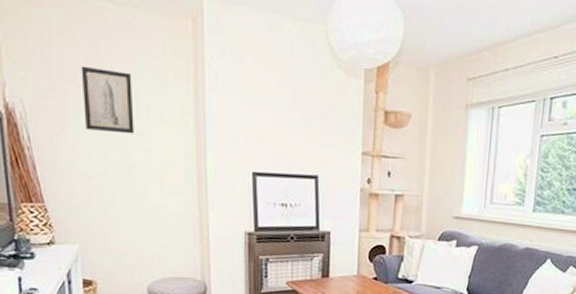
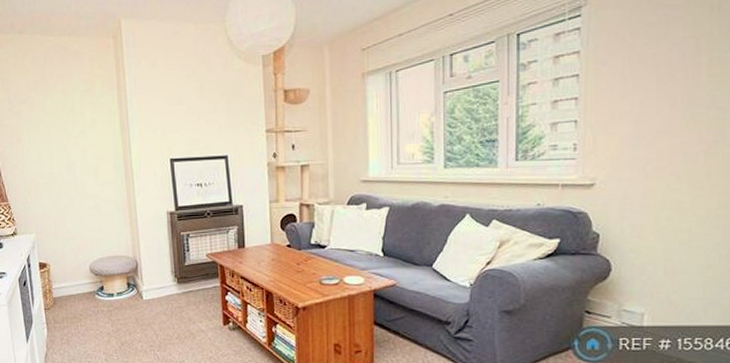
wall art: present [81,65,134,134] -> none [31,88,73,139]

